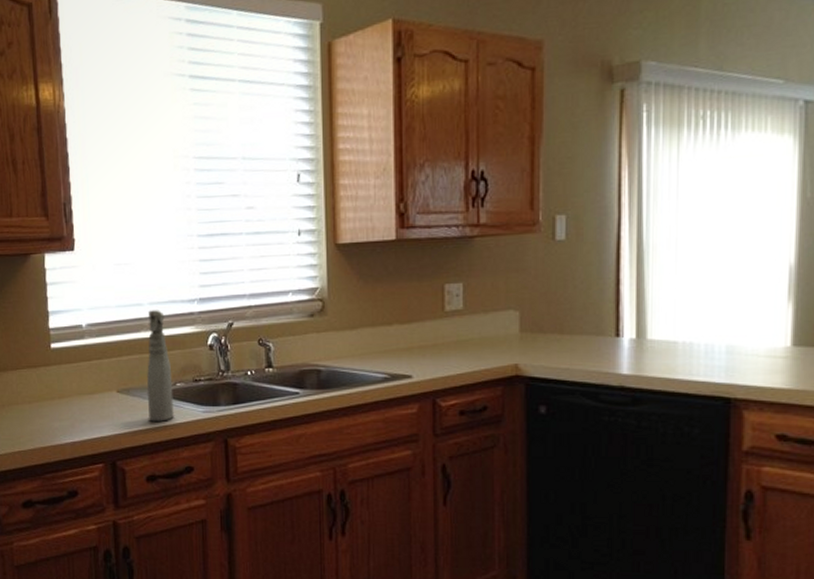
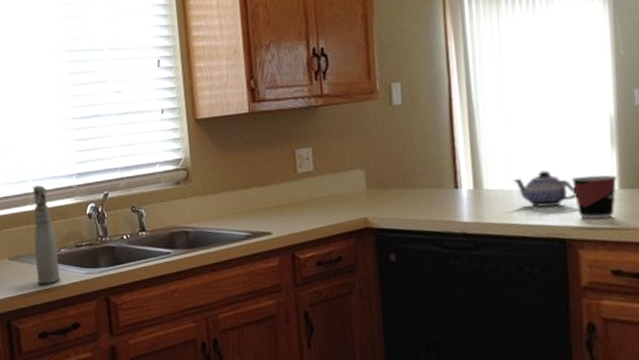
teapot: none [679,321,746,362] -> present [513,170,576,207]
cup: none [743,329,792,378] -> present [572,175,618,219]

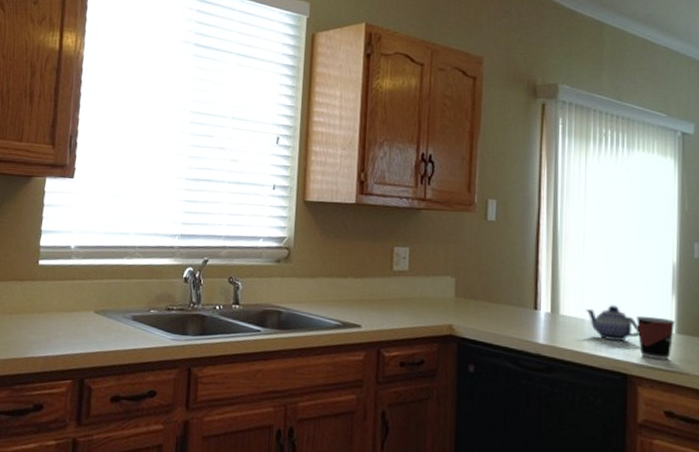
spray bottle: present [33,185,60,284] -> none [121,240,148,345]

